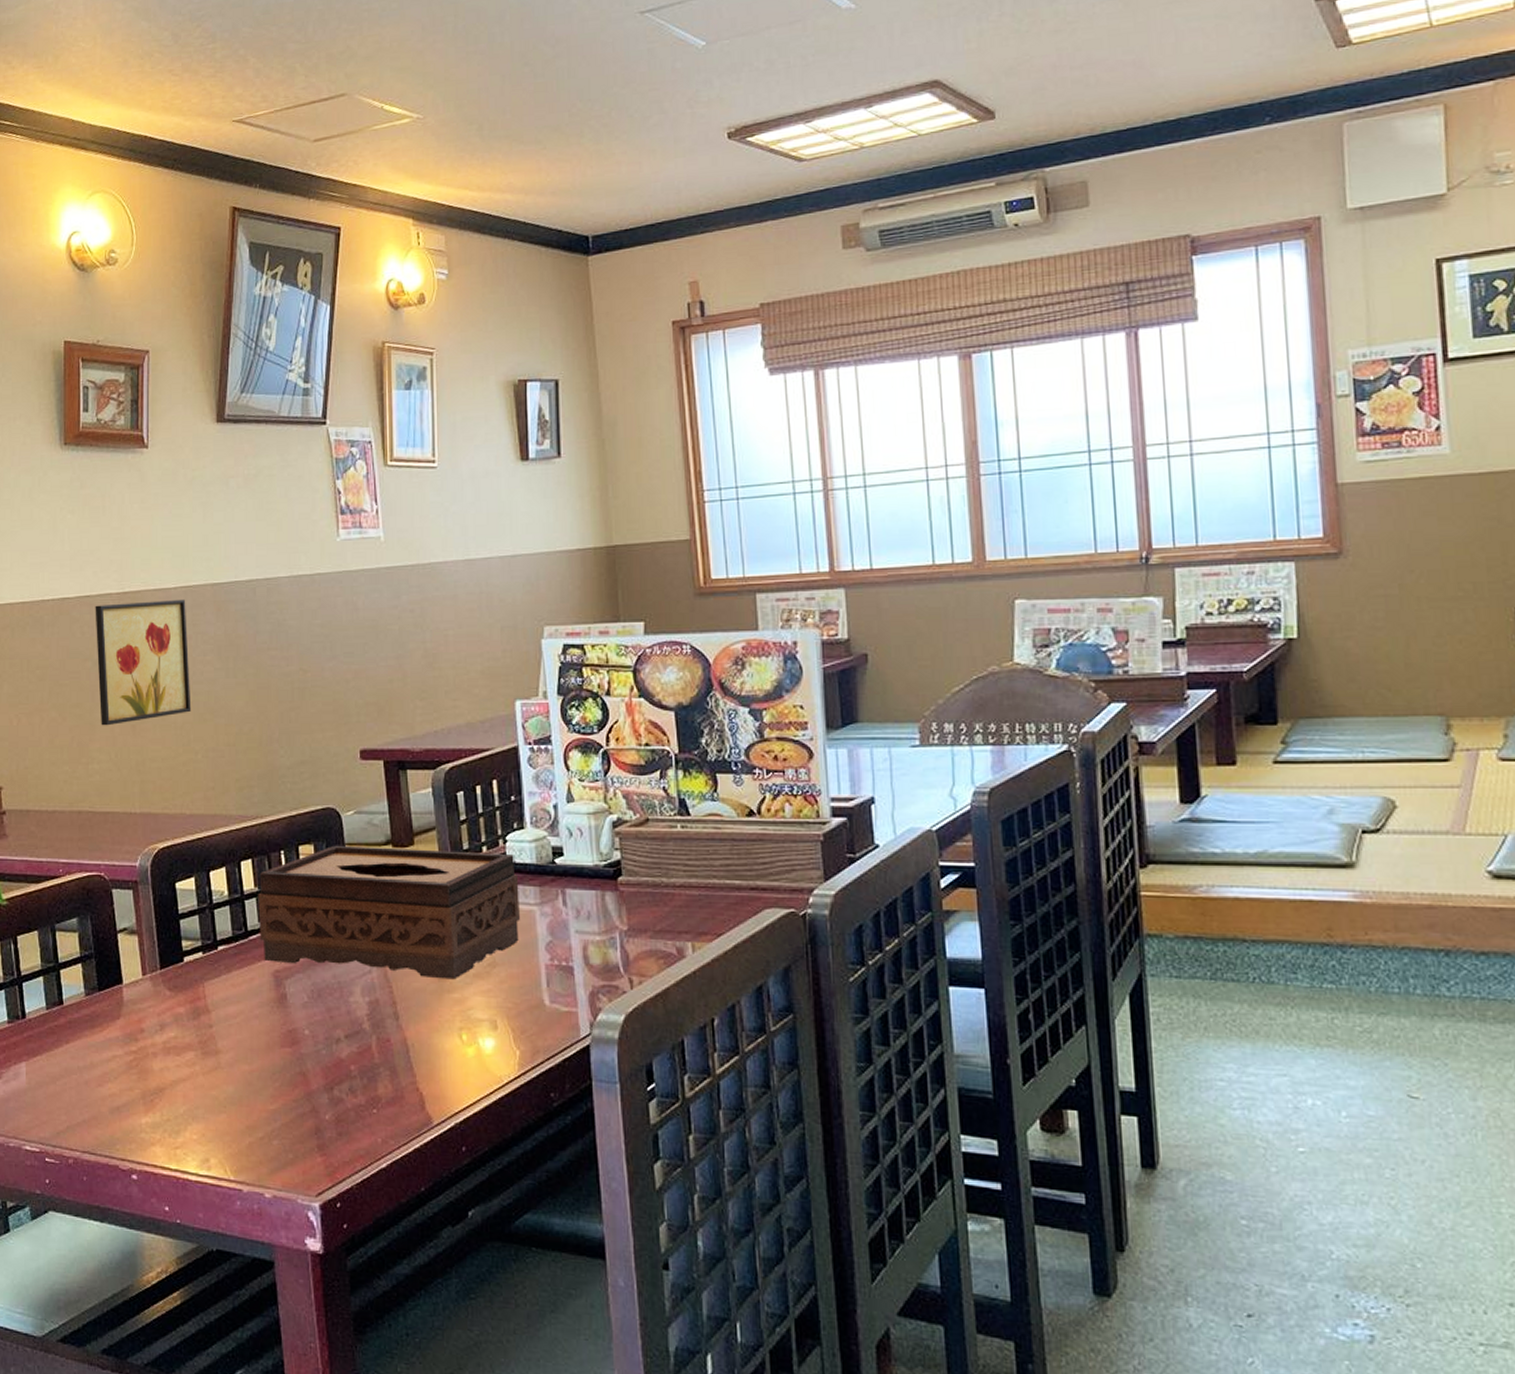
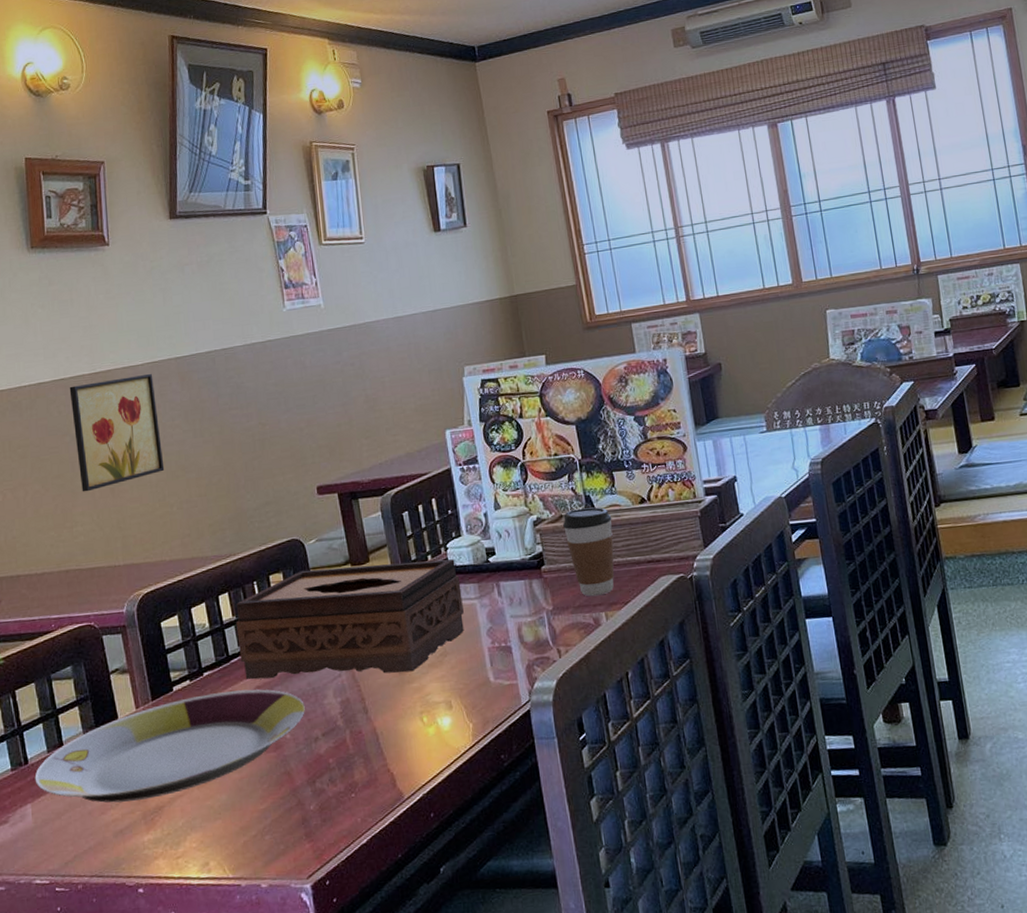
plate: none [31,971,328,1078] -> present [34,689,305,803]
coffee cup: none [649,814,710,922] -> present [563,507,615,597]

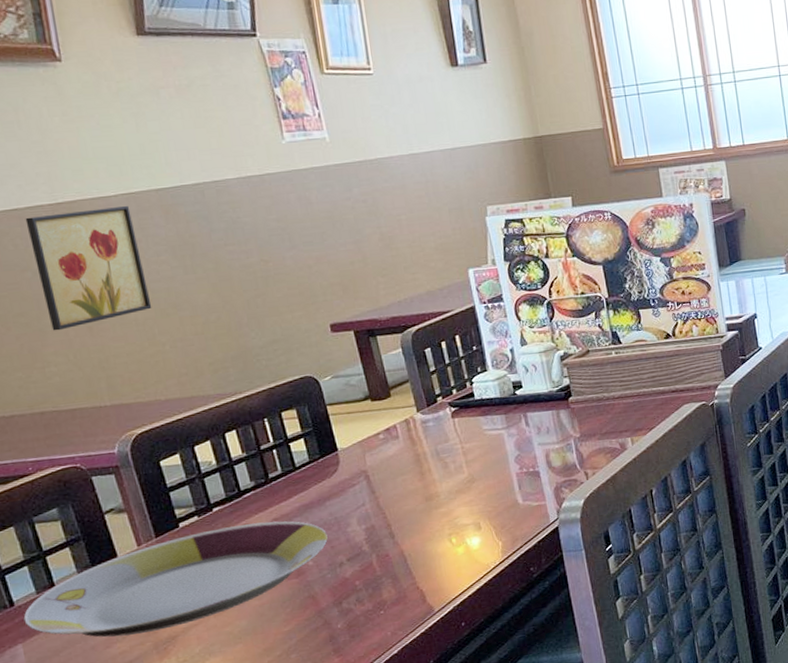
tissue box: present [236,559,464,680] -> none [245,392,492,513]
coffee cup: present [563,507,615,597] -> none [590,342,640,424]

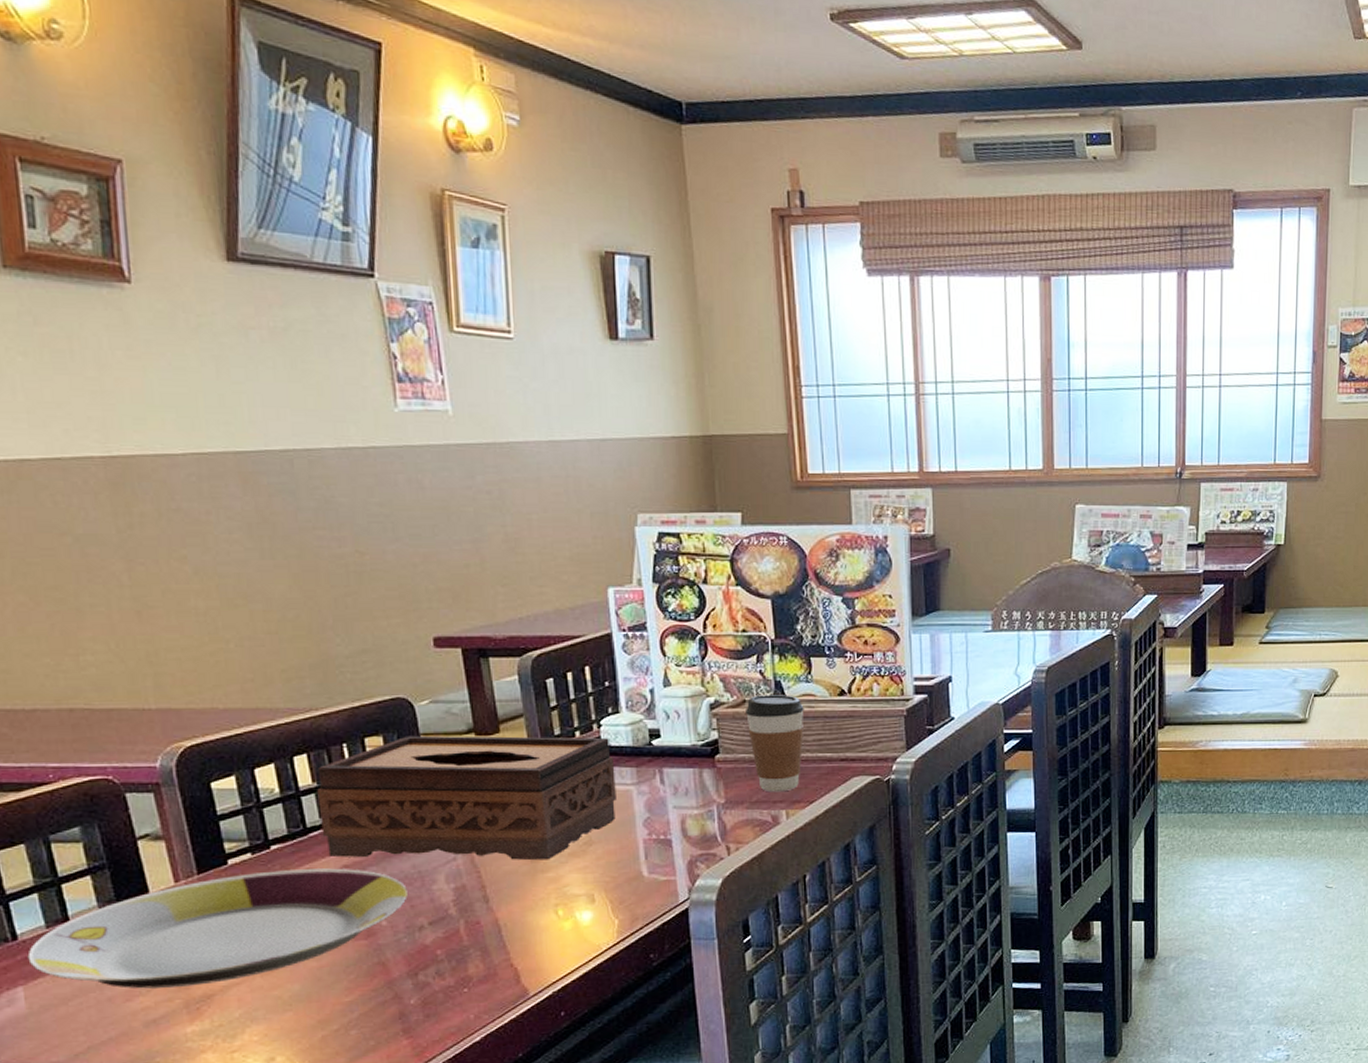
wall art: present [25,205,152,331] -> none [70,467,217,612]
tissue box: none [245,392,492,513] -> present [317,735,616,861]
coffee cup: none [590,342,640,424] -> present [746,695,804,792]

